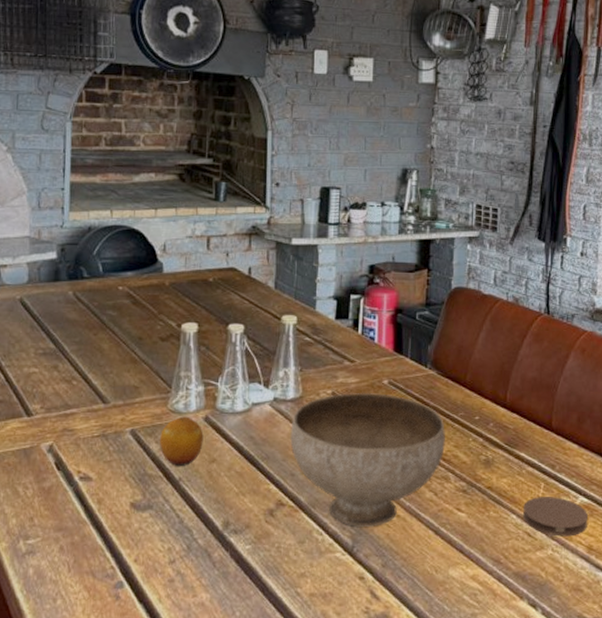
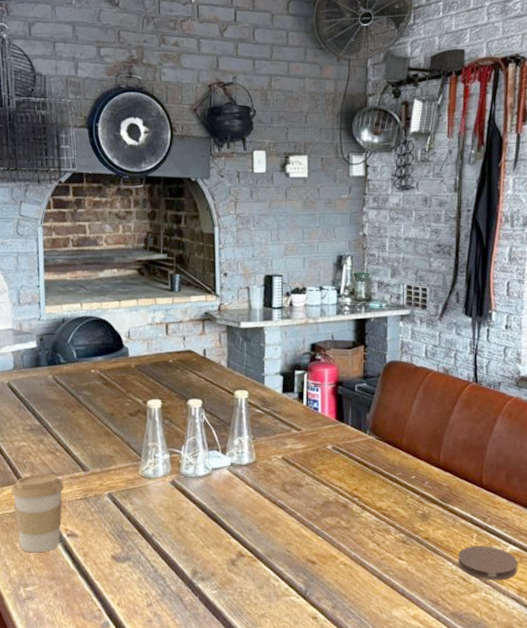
coffee cup: none [16,406,79,499] -> present [11,474,64,553]
fruit: present [159,416,204,467] -> none [133,481,171,525]
bowl: present [290,392,445,527] -> none [247,456,385,574]

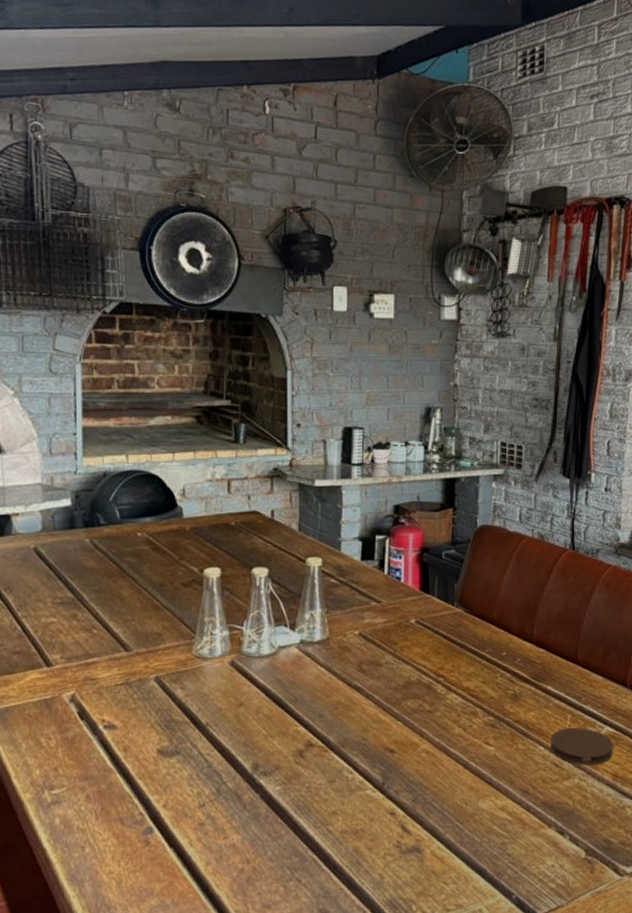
coffee cup: present [11,474,64,553] -> none [35,655,101,749]

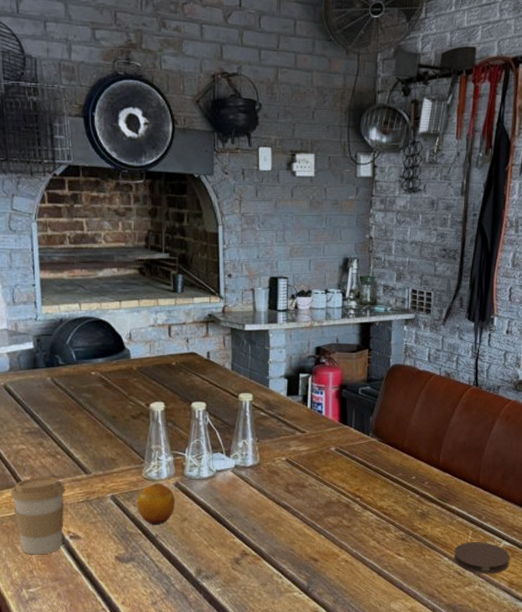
coffee cup: none [35,655,101,749] -> present [10,477,65,555]
fruit: none [184,661,230,712] -> present [136,483,175,526]

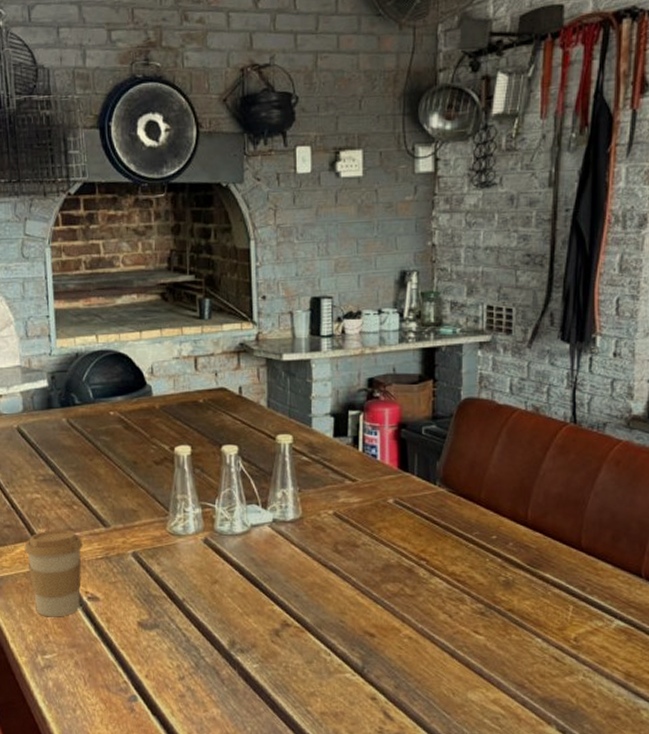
fruit: present [136,483,175,526] -> none [160,538,204,588]
coaster: present [453,542,509,574] -> none [548,620,625,662]

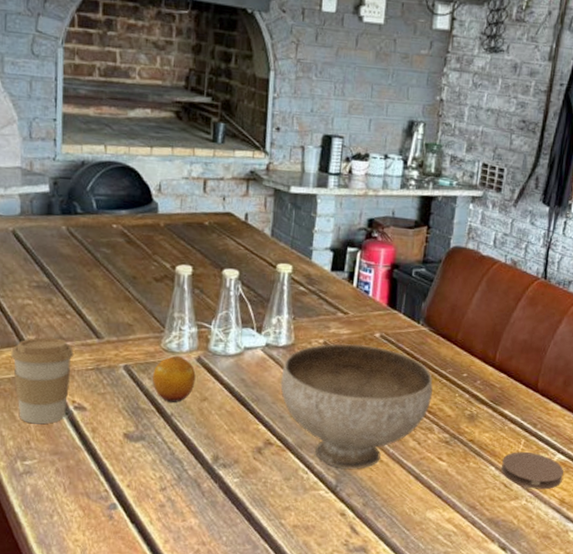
fruit: none [160,538,204,588] -> present [152,355,196,403]
bowl: none [292,512,459,648] -> present [280,343,433,469]
coaster: none [548,620,625,662] -> present [500,452,564,490]

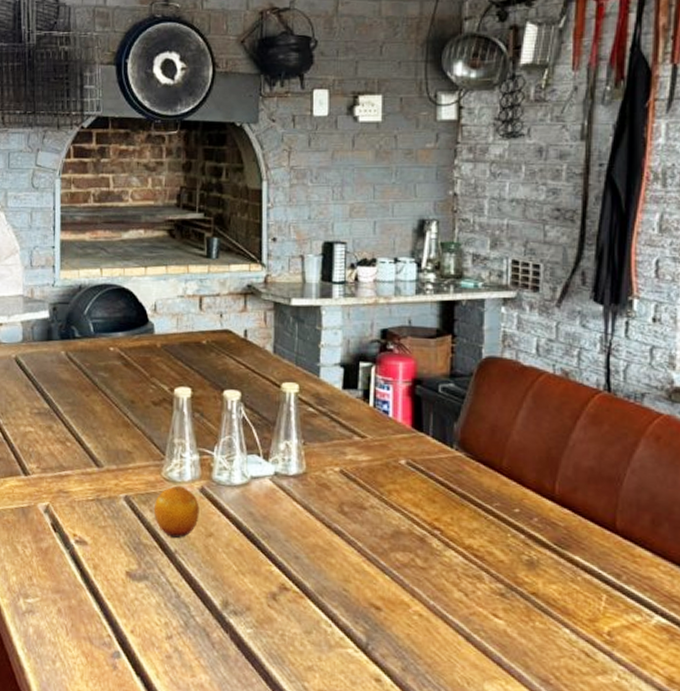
coffee cup: present [11,337,73,425] -> none [14,466,74,559]
bowl: present [280,343,433,469] -> none [293,471,477,624]
coaster: present [500,452,564,490] -> none [578,610,667,663]

